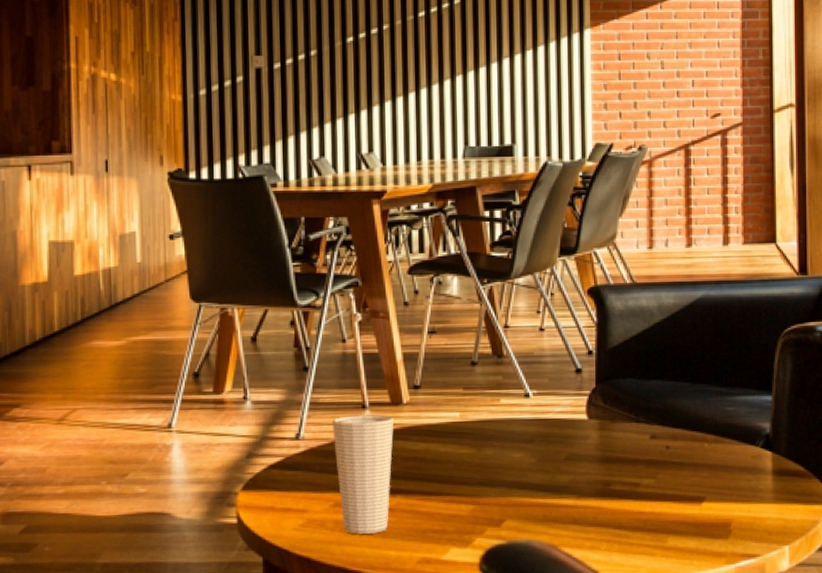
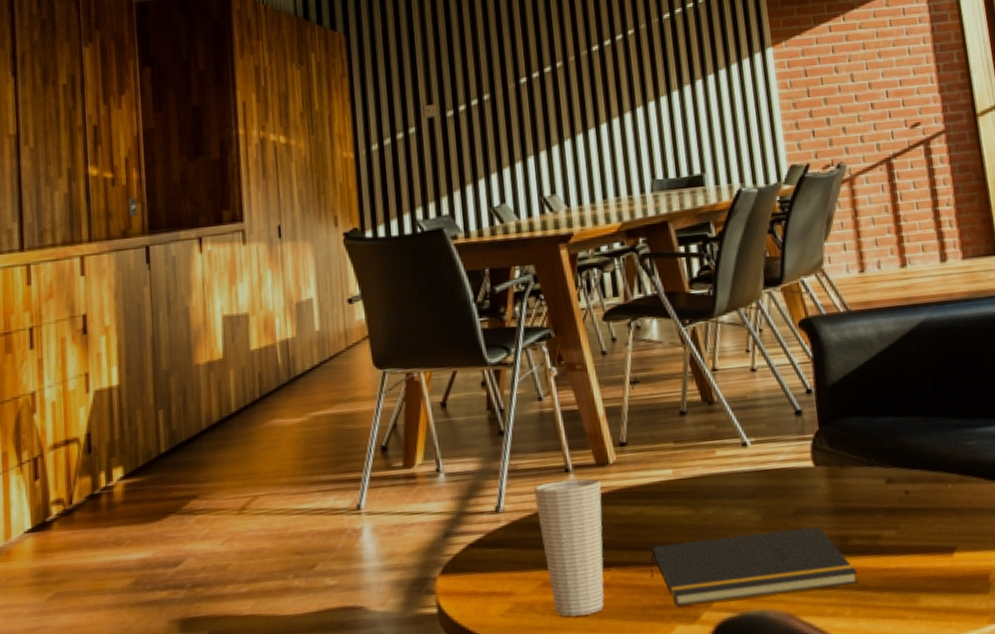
notepad: none [432,471,616,532] -> present [650,526,858,606]

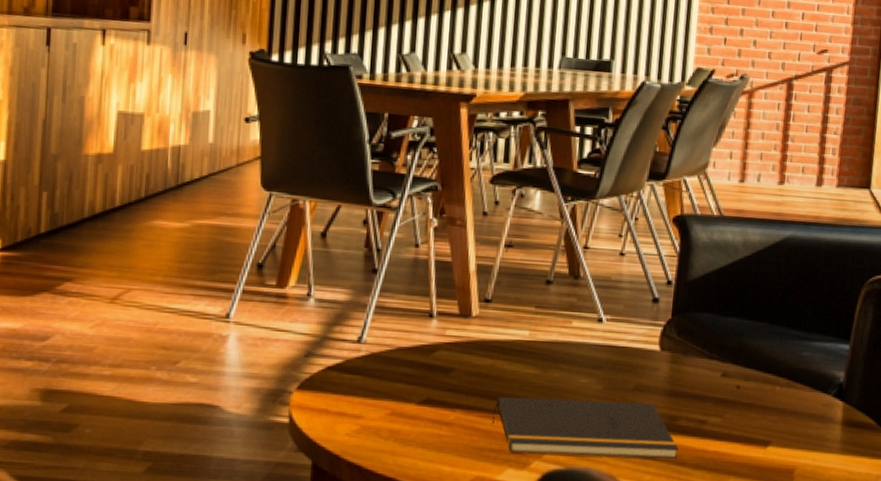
cup: present [534,478,604,617] -> none [396,323,461,447]

